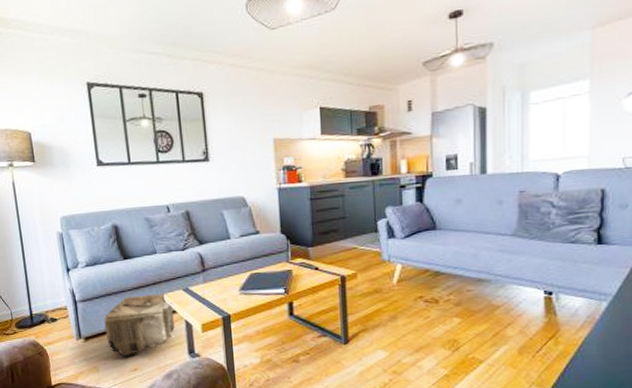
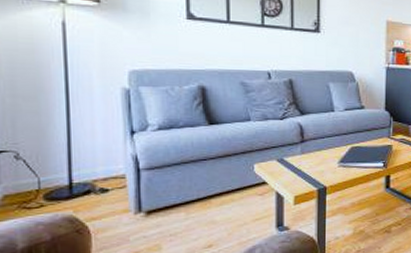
pouf: present [104,294,175,358] -> none [175,164,264,234]

